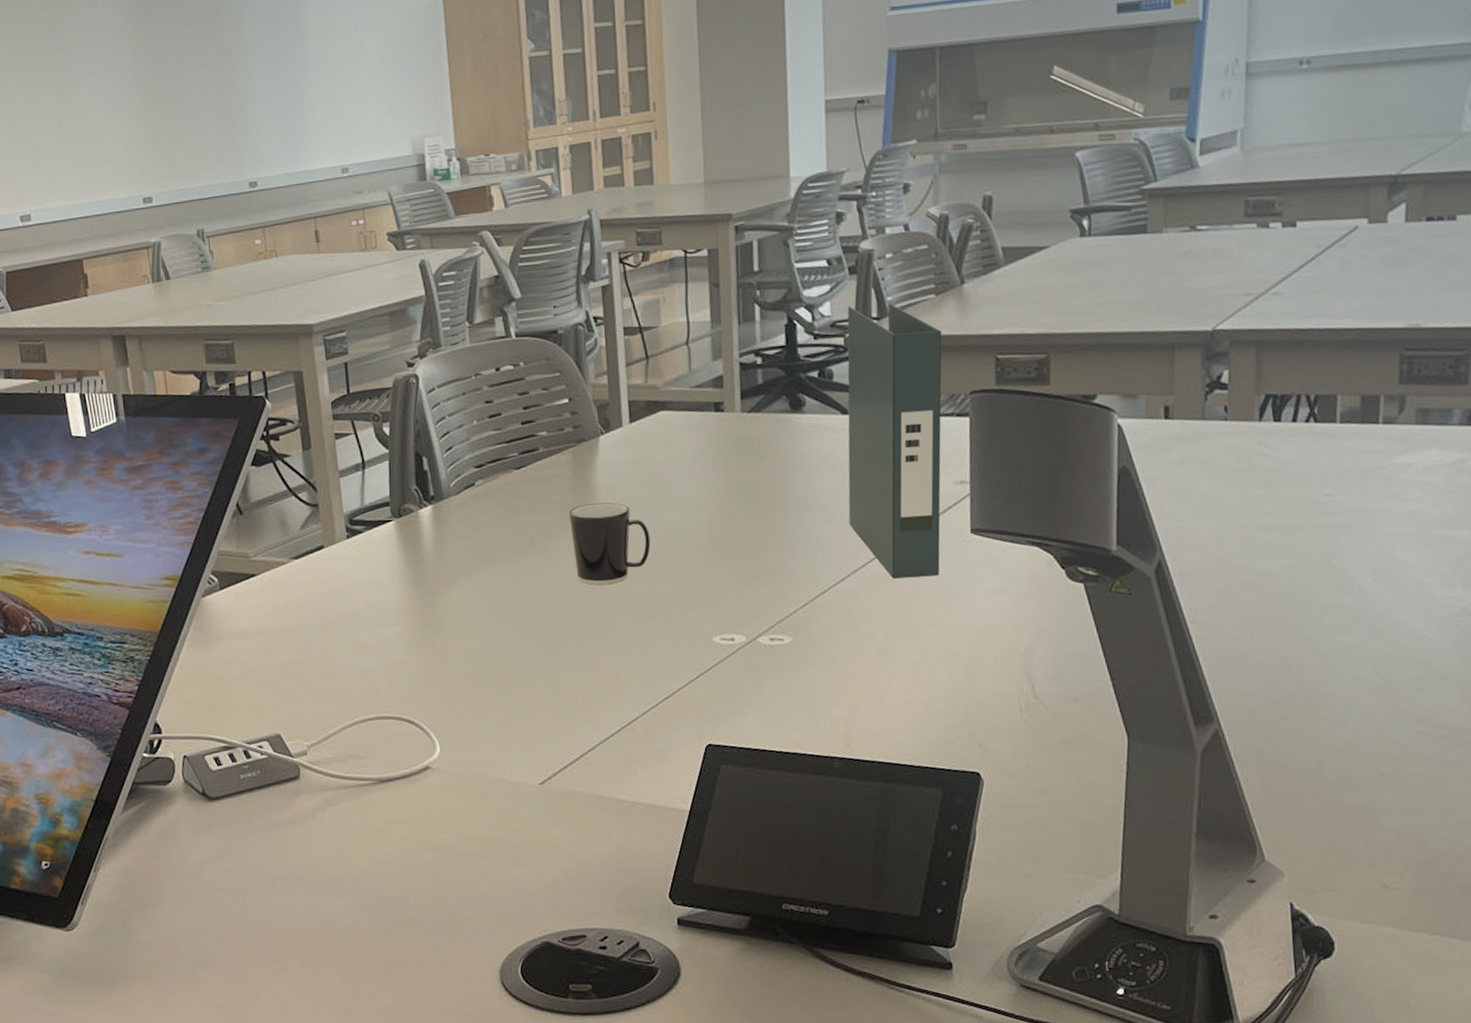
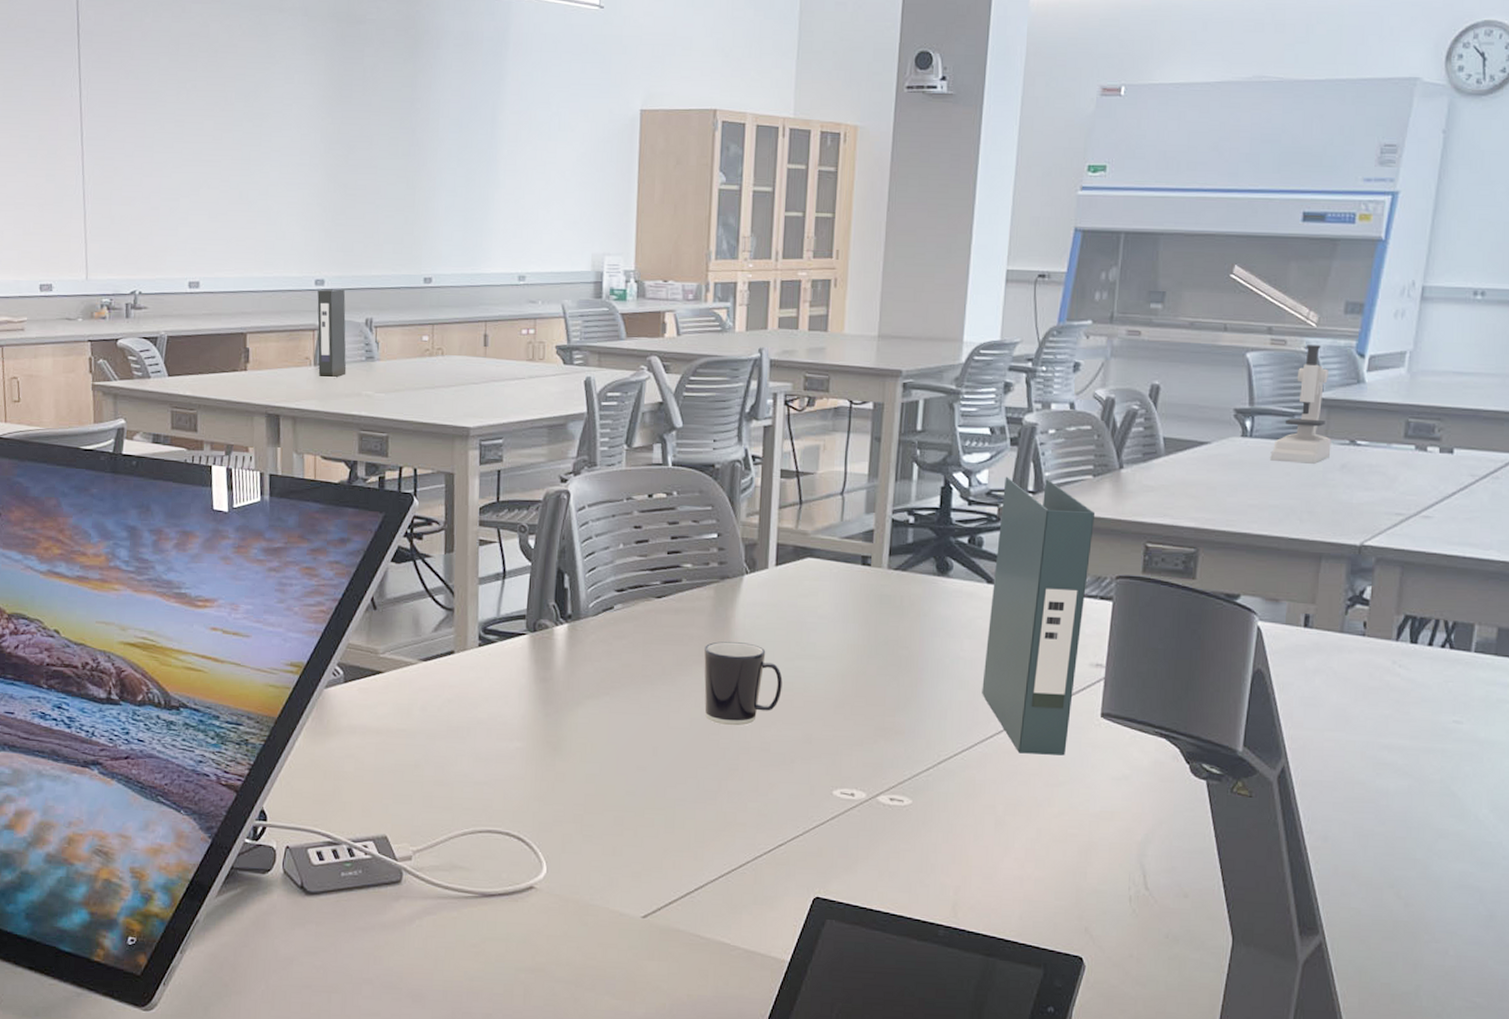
binder: none [147,204,185,294] -> present [317,289,347,379]
microscope: none [1111,135,1172,258] -> present [1270,345,1331,465]

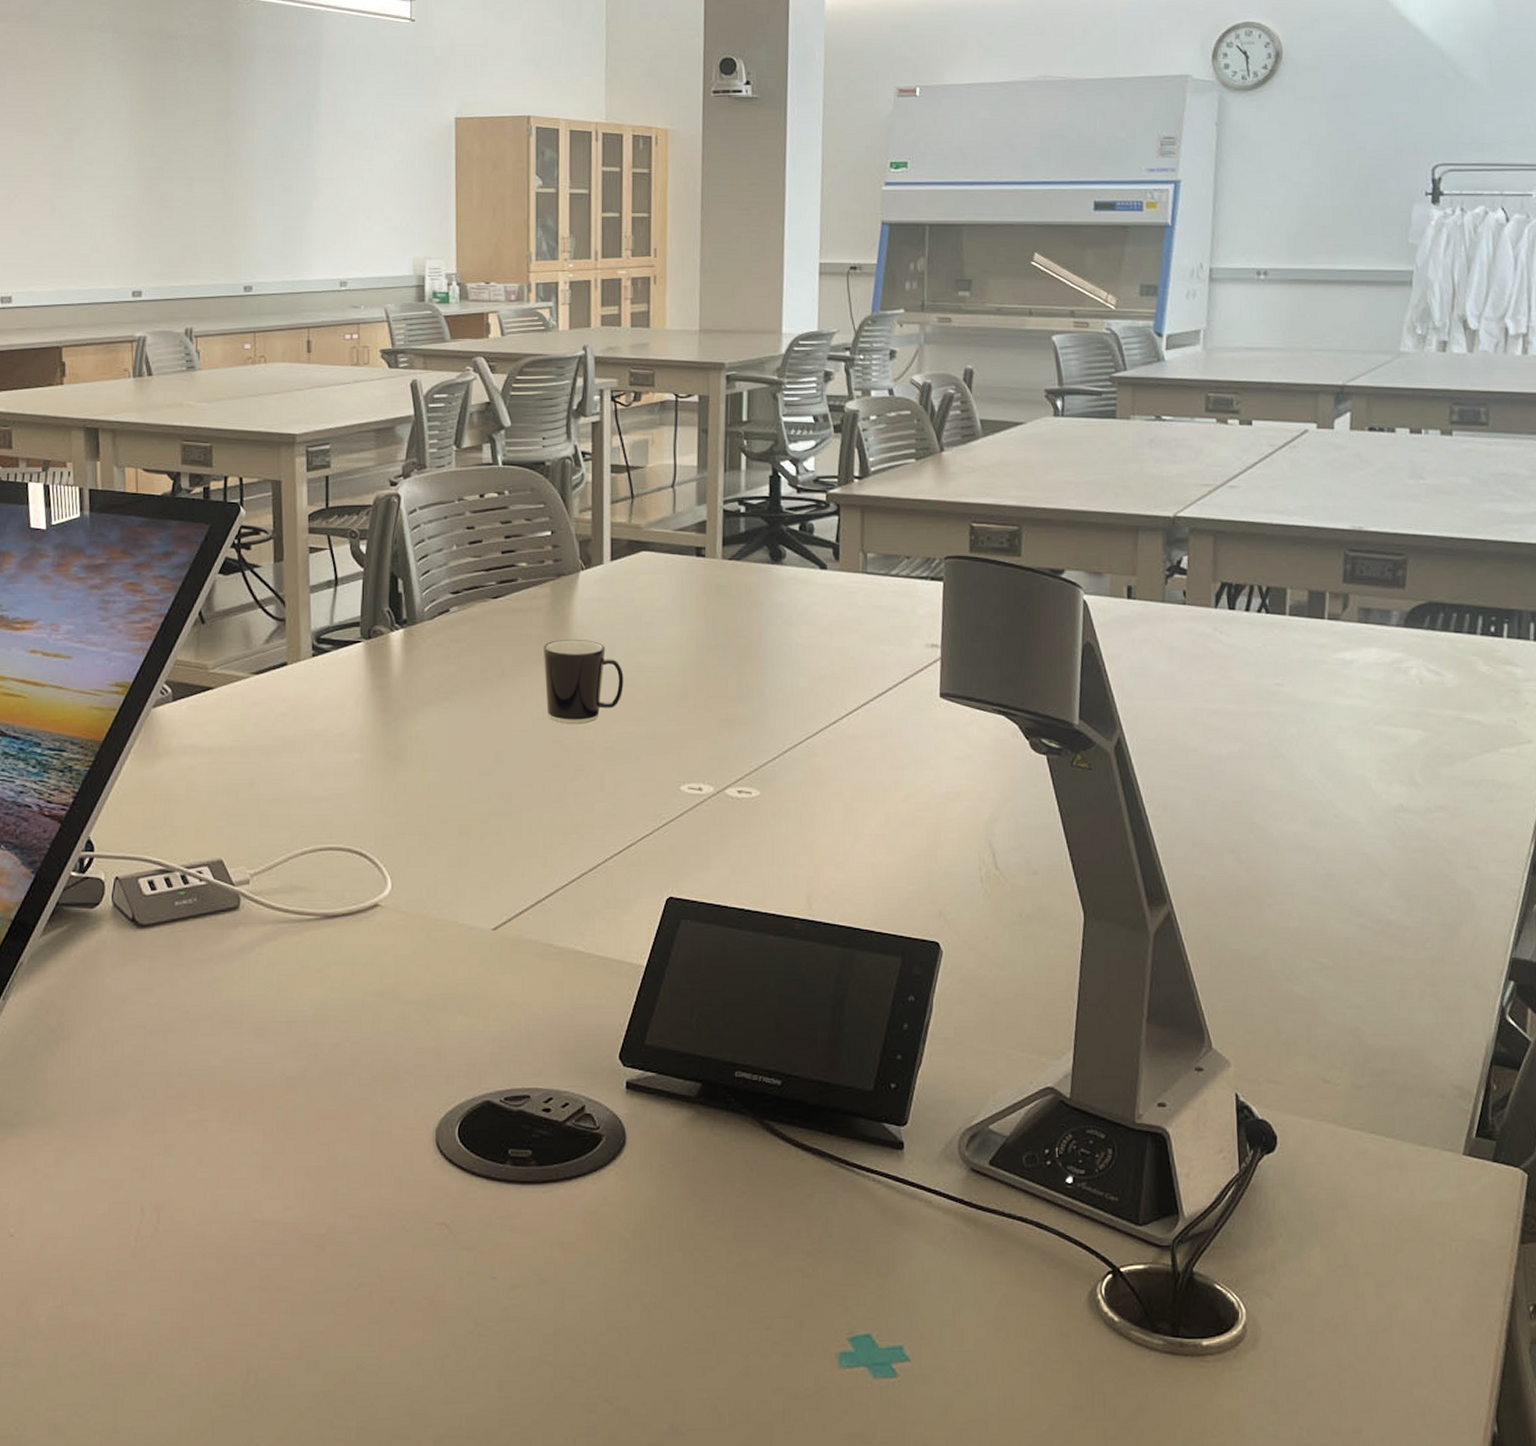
binder: present [317,289,347,379] -> none [135,300,167,390]
binder: present [982,476,1096,756] -> none [822,463,921,738]
microscope: present [1270,345,1331,465] -> none [1082,326,1139,441]

